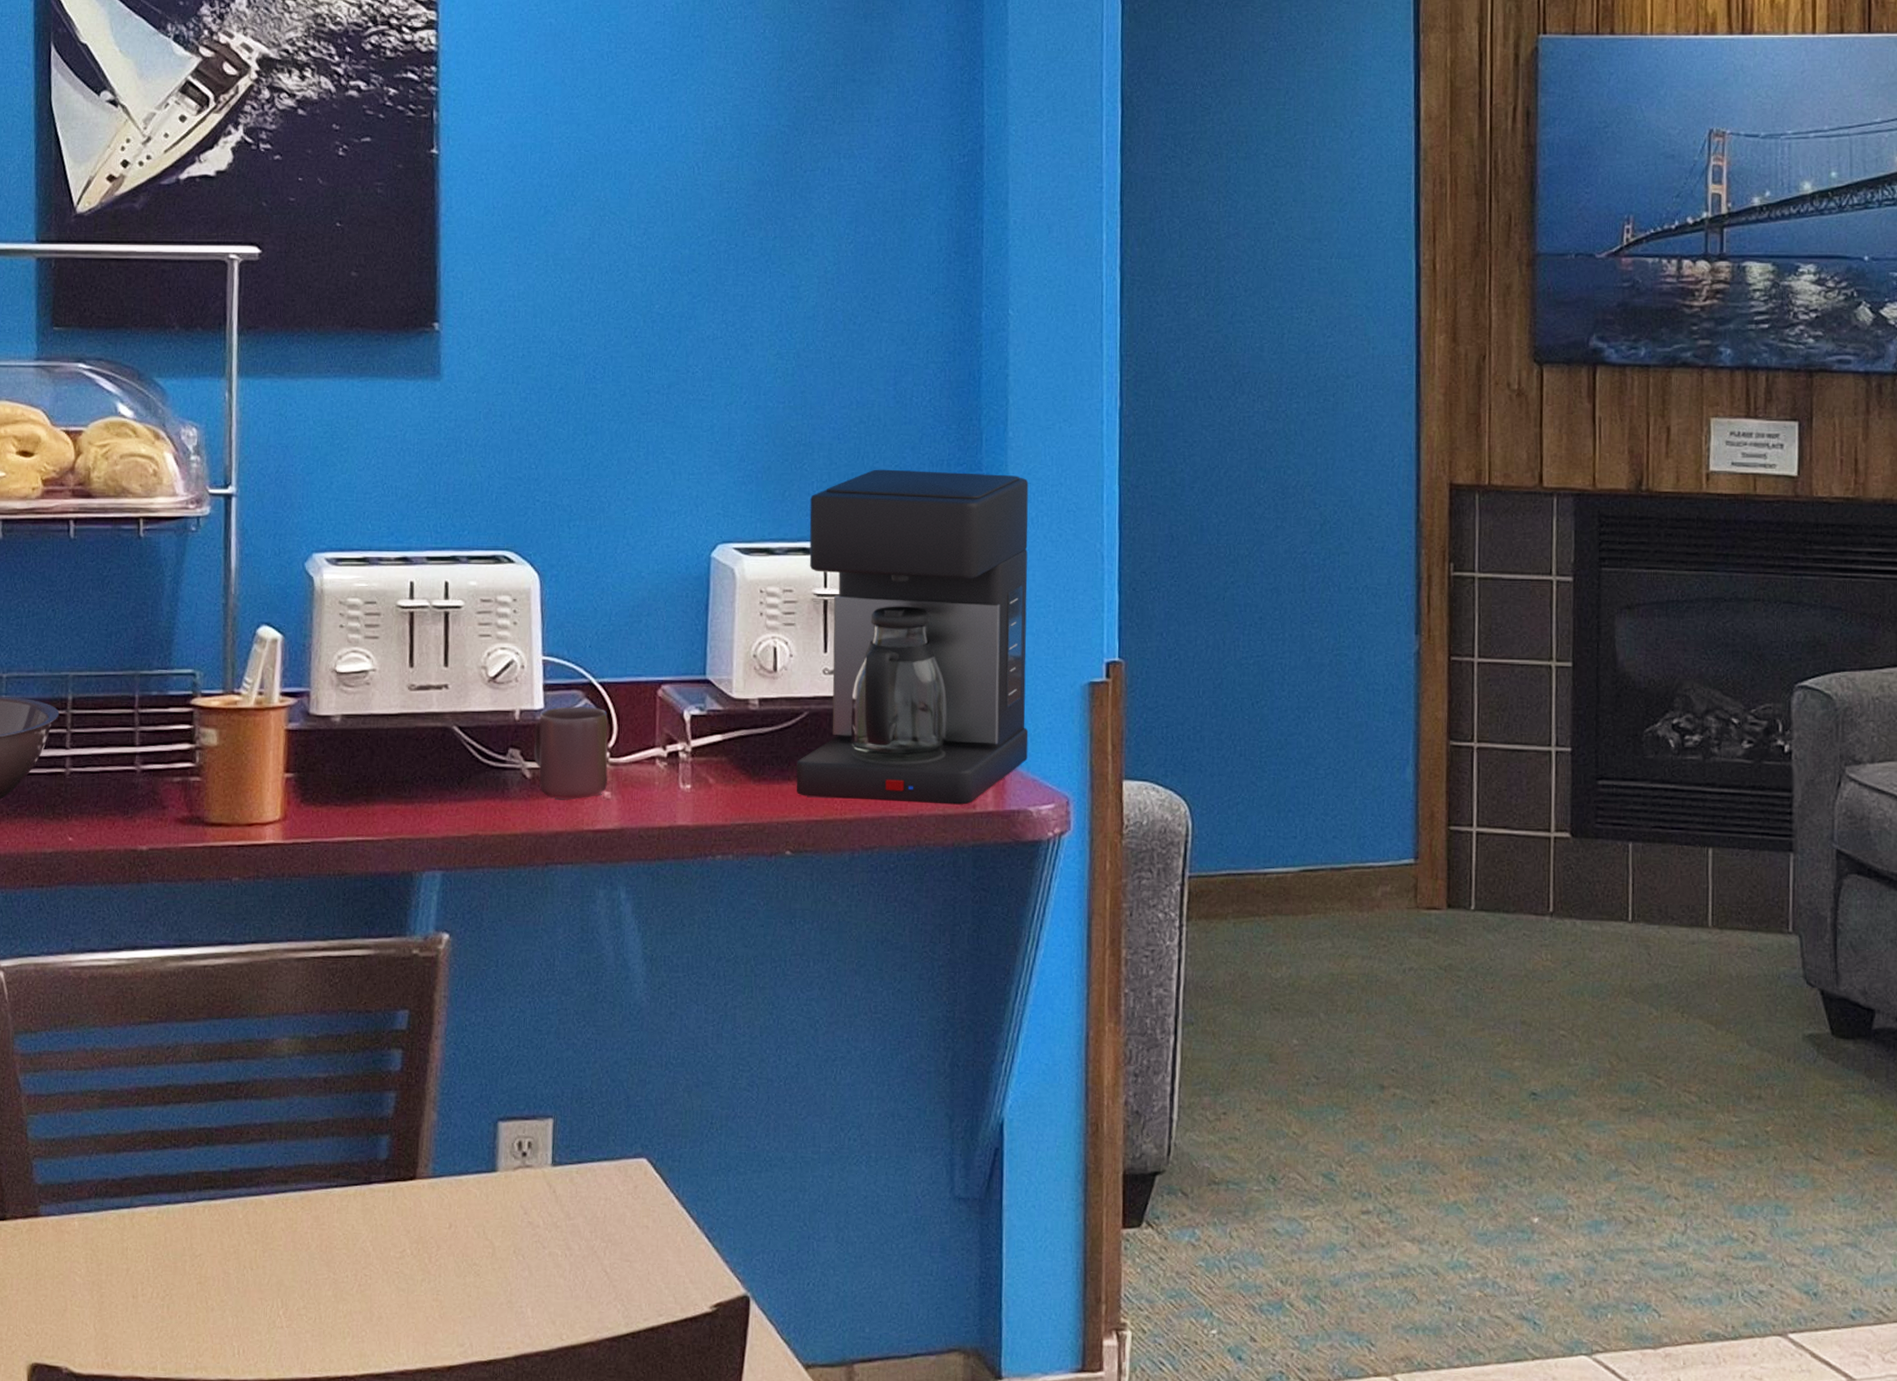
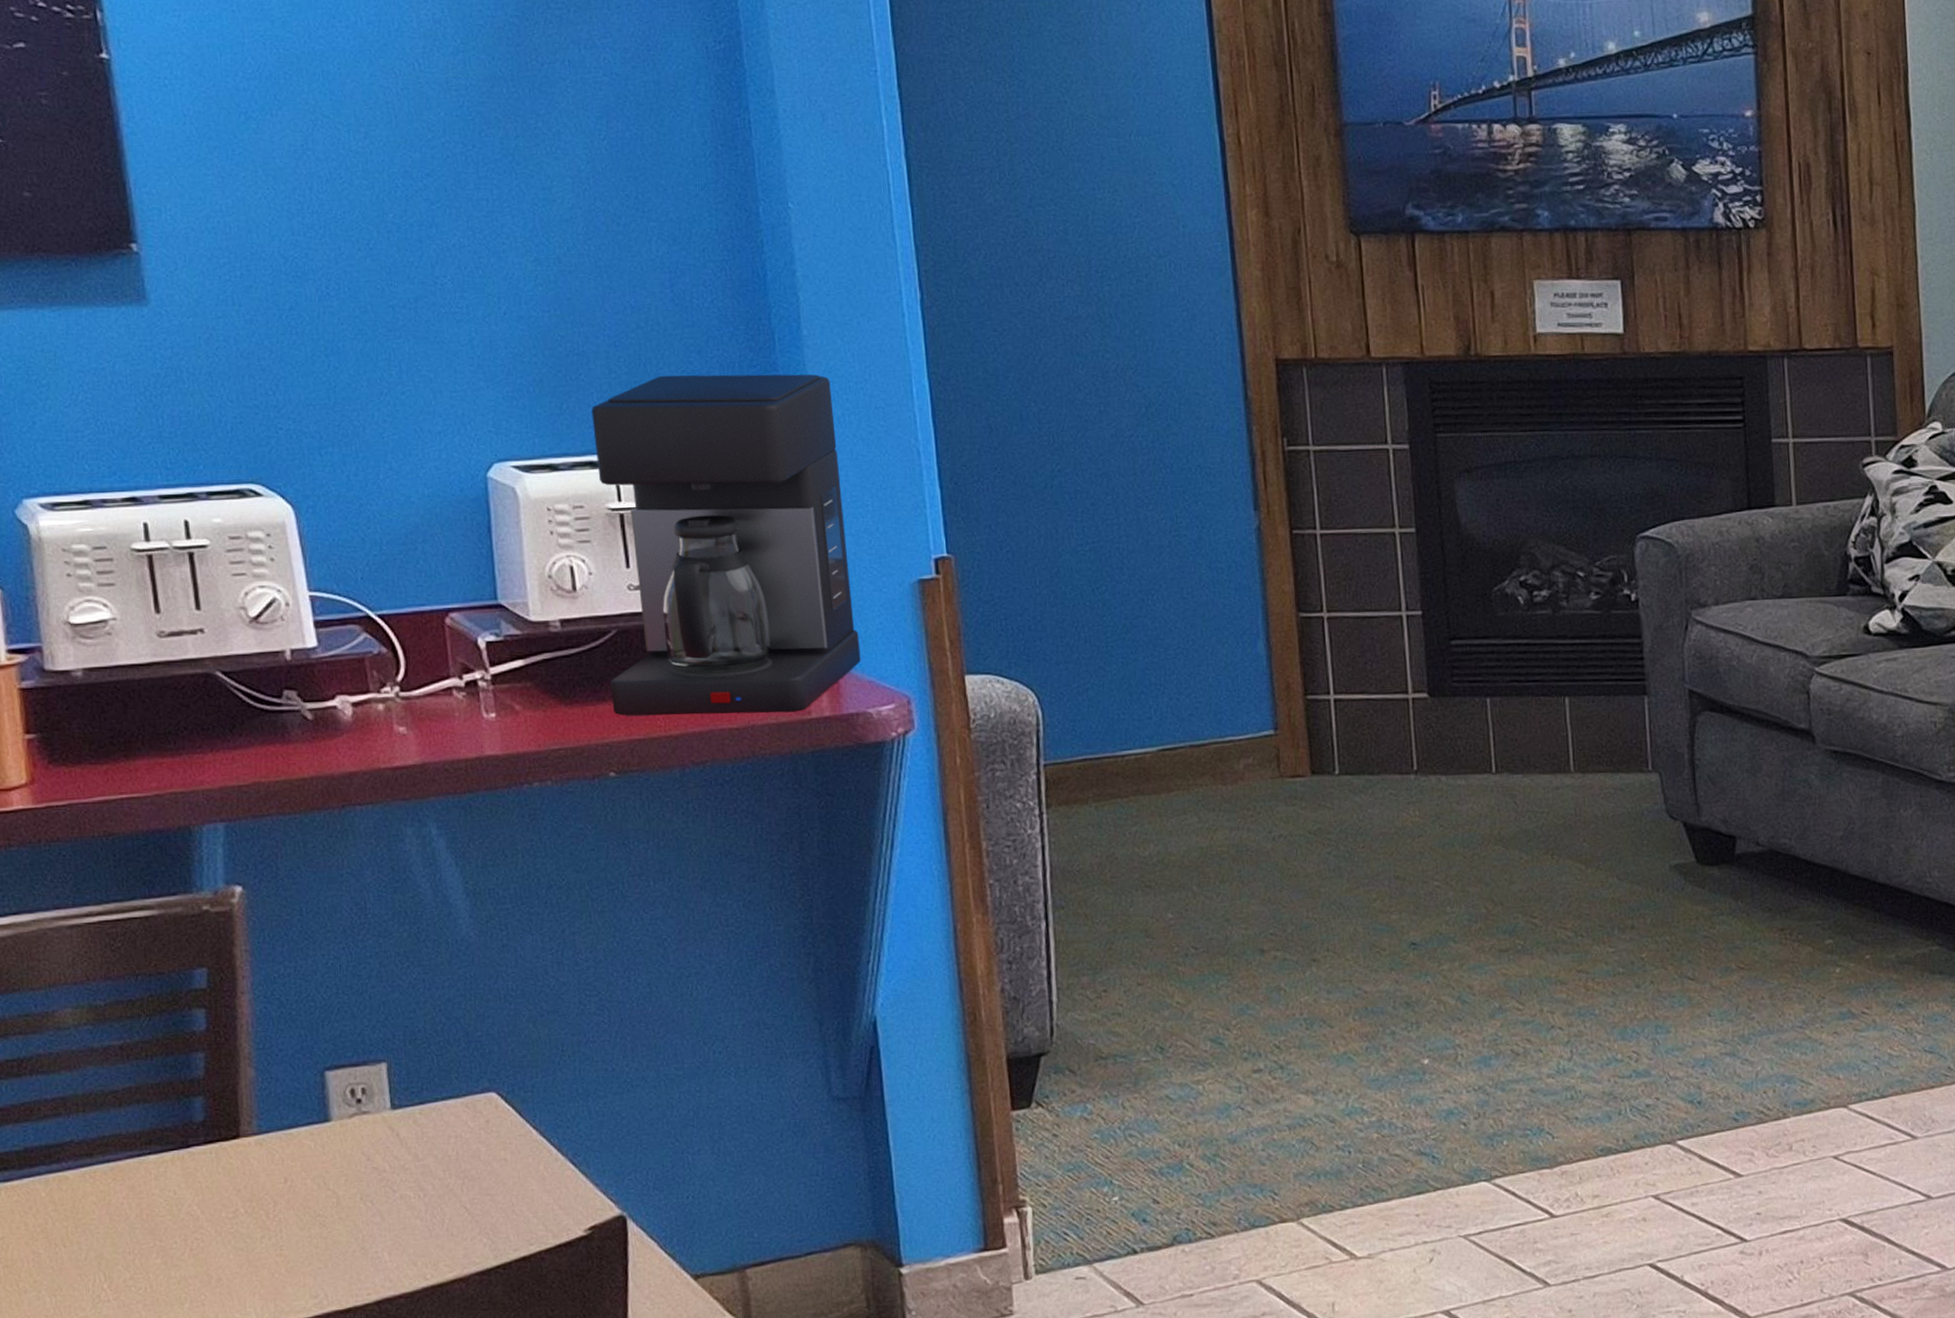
cup: present [533,706,608,799] -> none [309,641,401,739]

